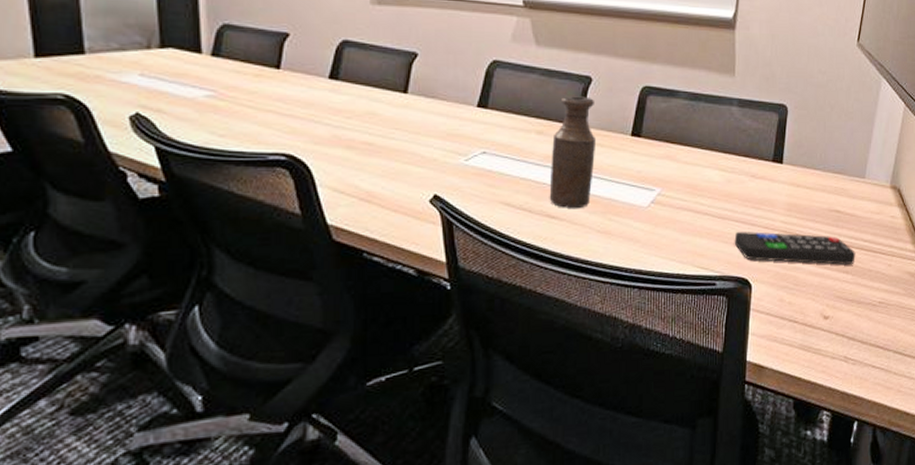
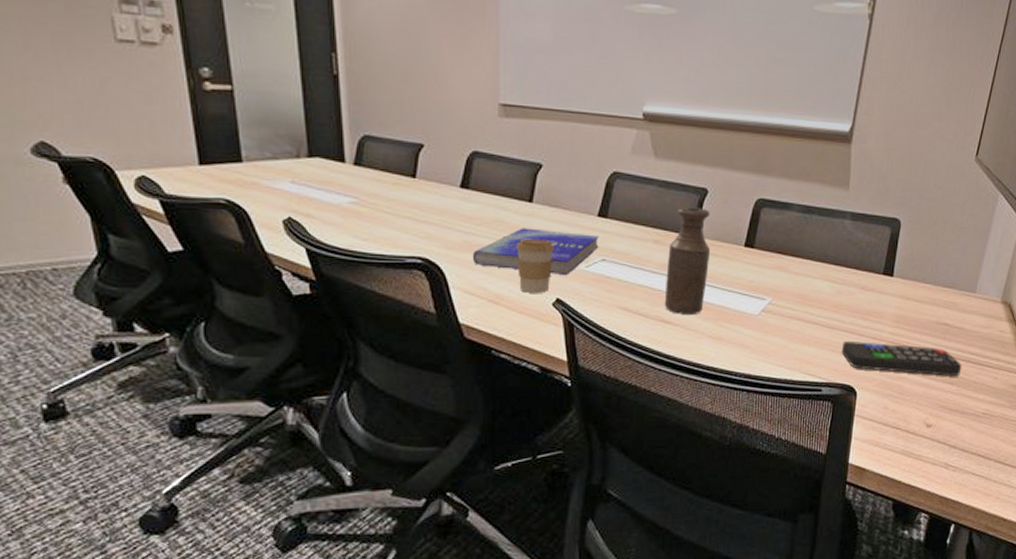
book: none [341,120,479,170] -> present [472,228,599,276]
coffee cup: none [390,131,432,190] -> present [516,238,555,293]

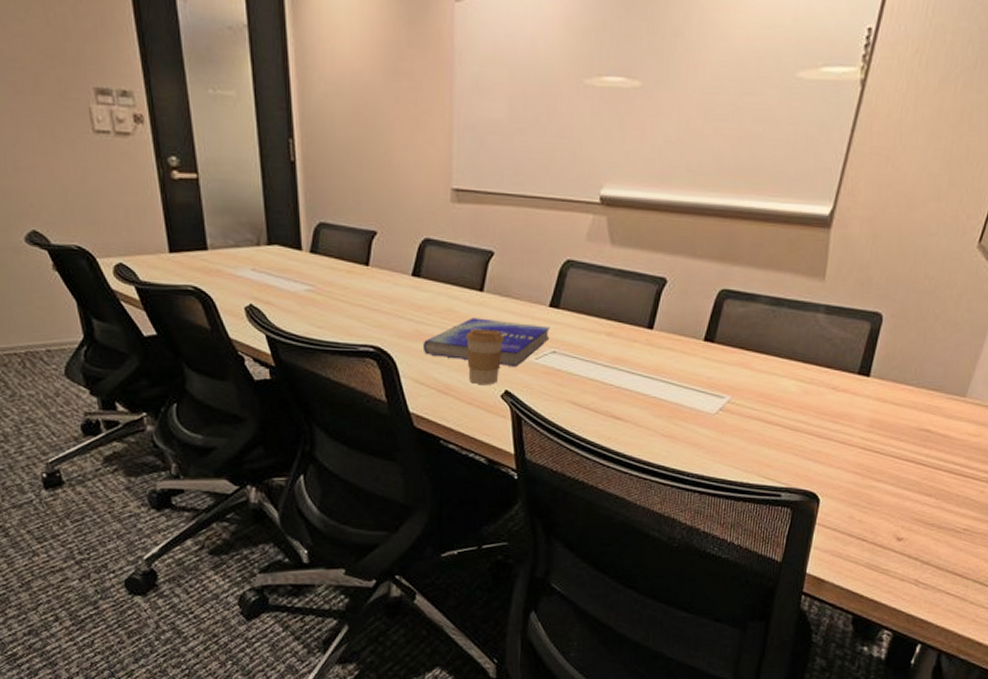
bottle: present [664,207,711,316] -> none [615,298,668,412]
remote control: present [841,342,962,376] -> none [805,445,943,487]

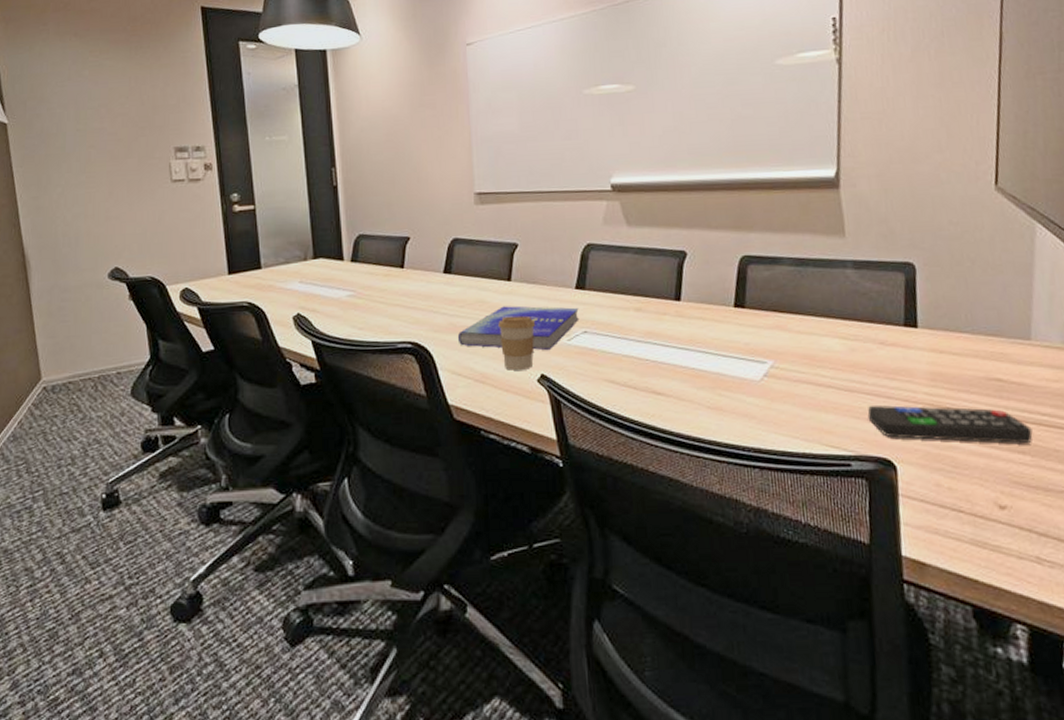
remote control: none [805,445,943,487] -> present [867,405,1033,443]

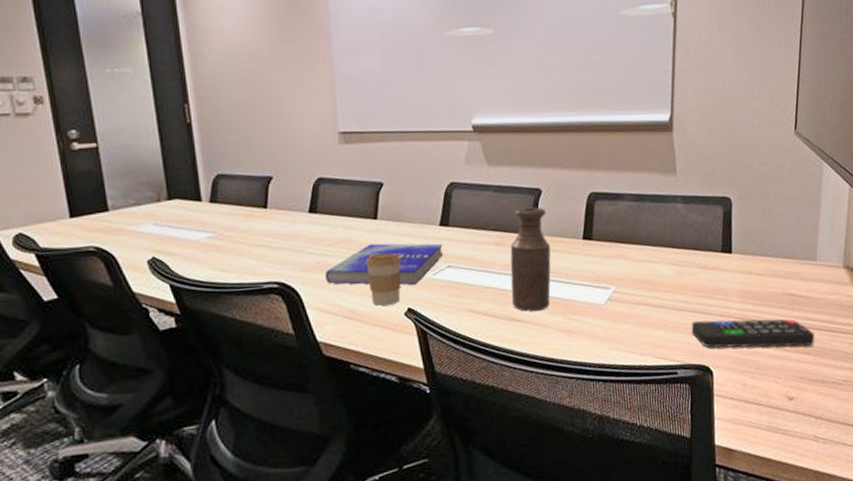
bottle: none [651,271,698,385] -> present [510,207,551,312]

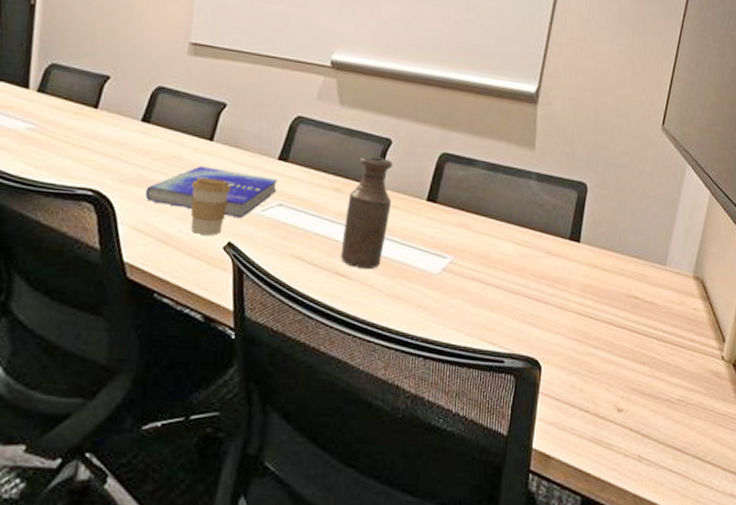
remote control: present [691,319,815,348] -> none [525,309,654,355]

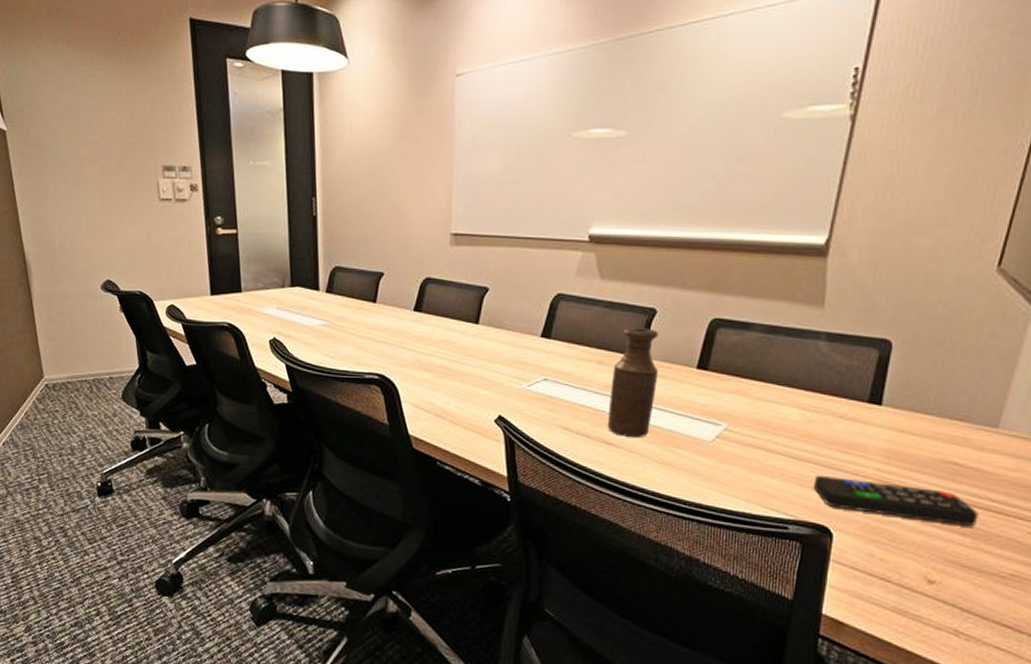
book: present [145,166,278,219] -> none [422,348,542,394]
coffee cup: present [190,177,232,235] -> none [462,358,499,410]
remote control: none [525,309,654,355] -> present [813,476,979,526]

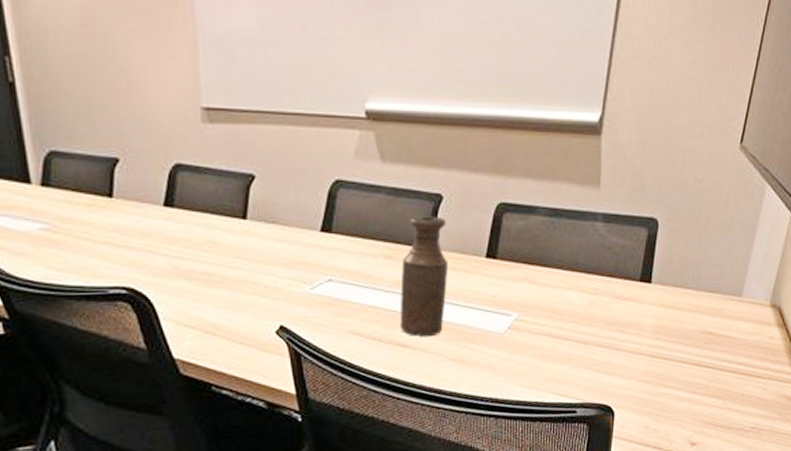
remote control: present [813,476,979,526] -> none [596,356,728,389]

